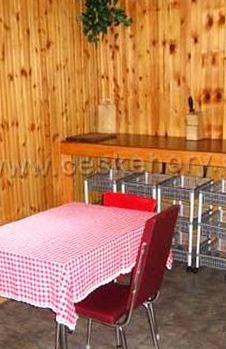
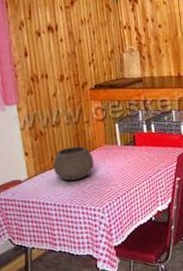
bowl: none [18,200,60,234] -> present [53,146,94,181]

